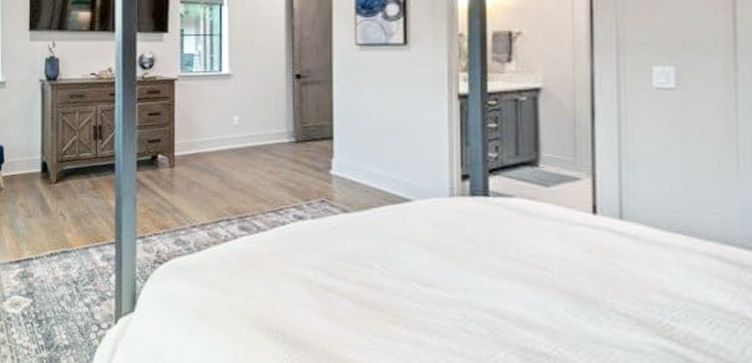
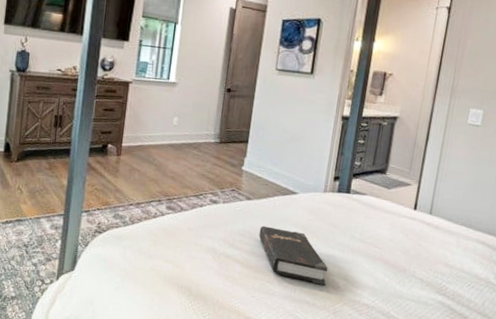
hardback book: none [367,246,476,326] -> present [258,226,328,285]

